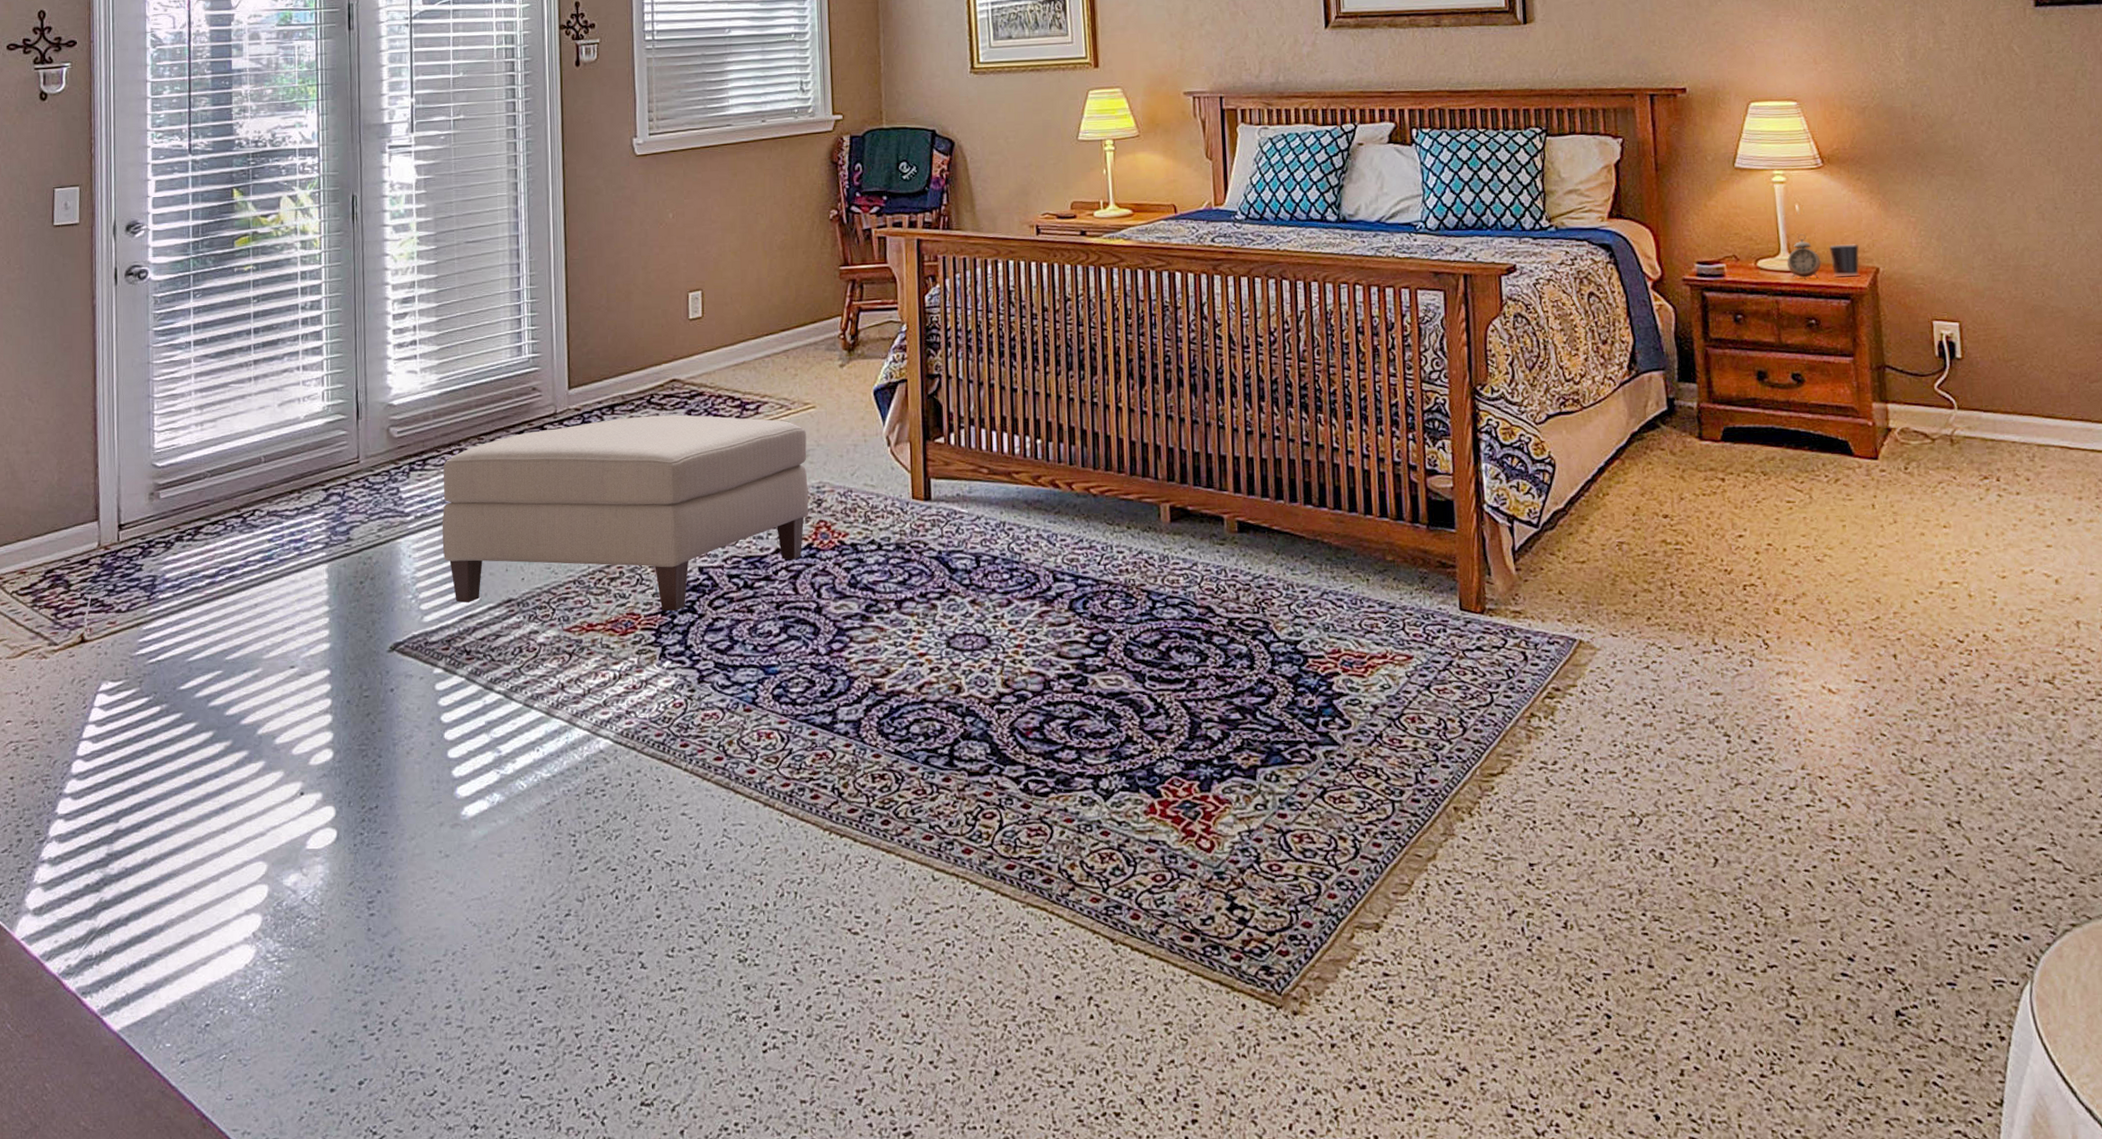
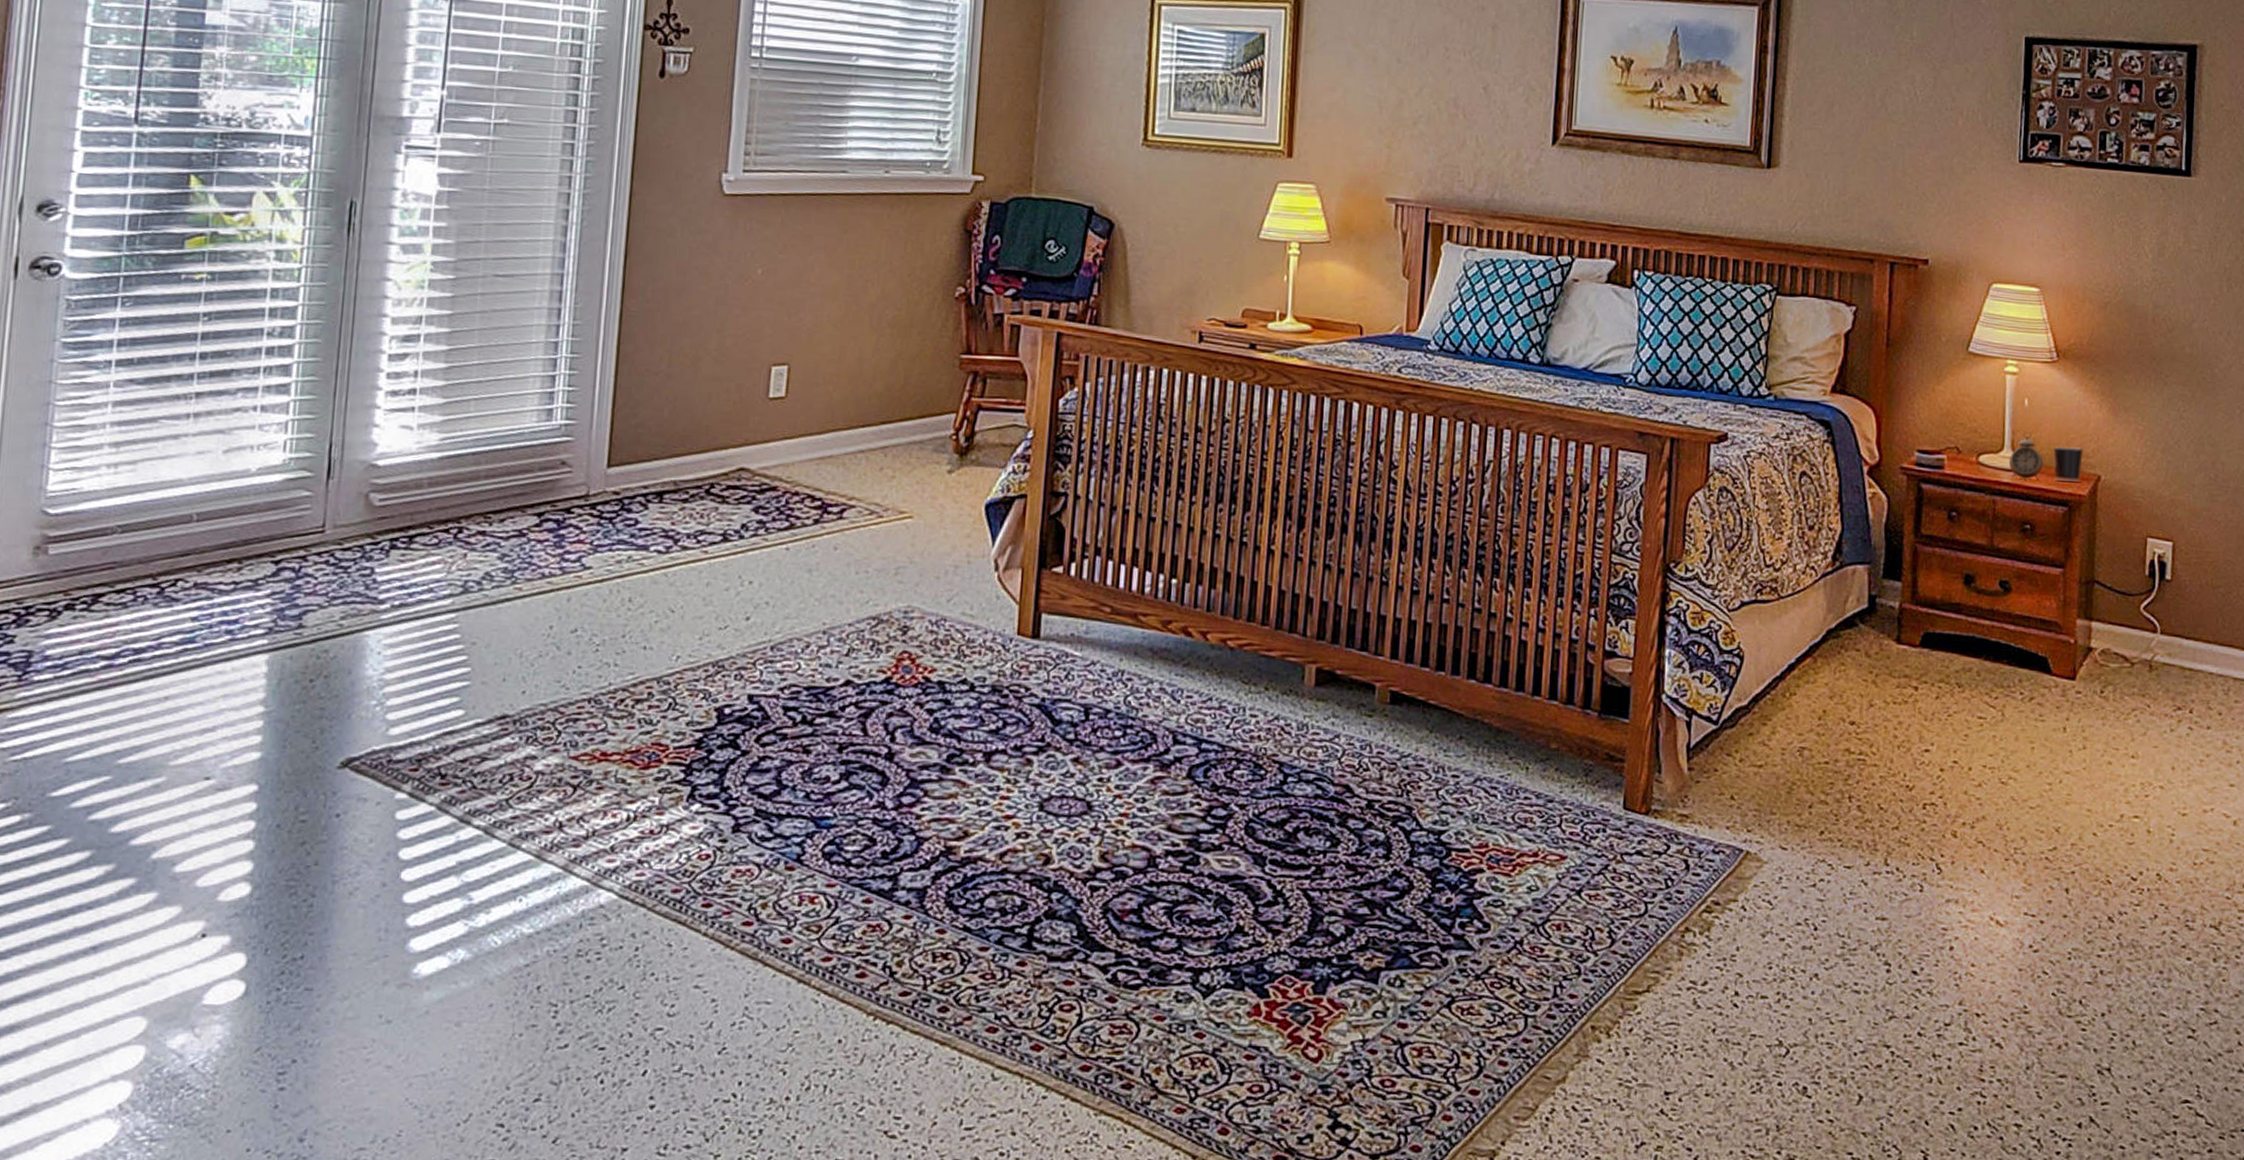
ottoman: present [442,414,809,612] -> none [423,508,898,745]

